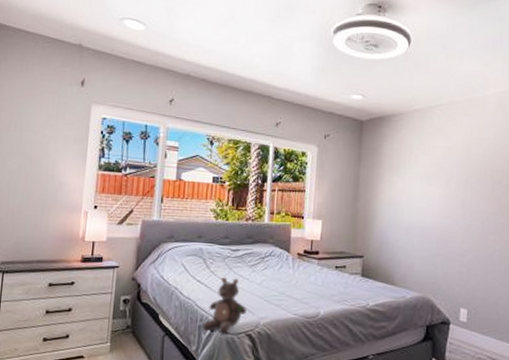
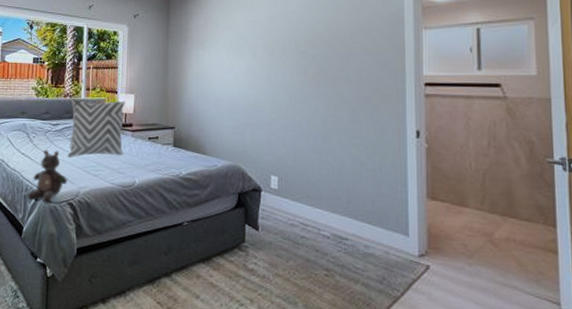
pillow: none [247,223,312,286] -> present [67,99,125,157]

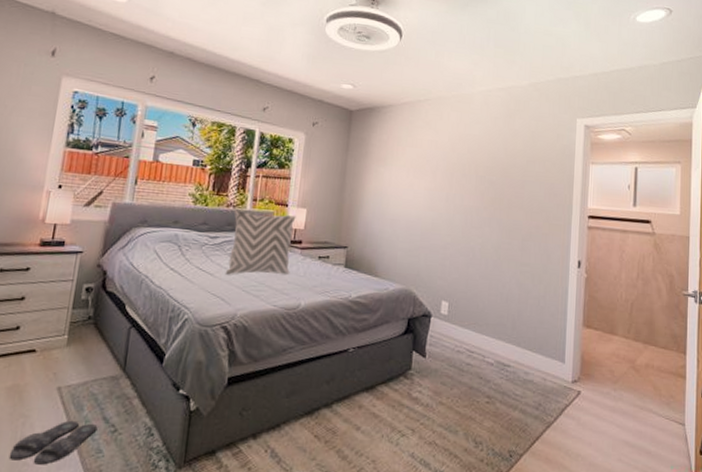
stuffed animal: present [27,150,67,203] -> none [173,265,223,326]

